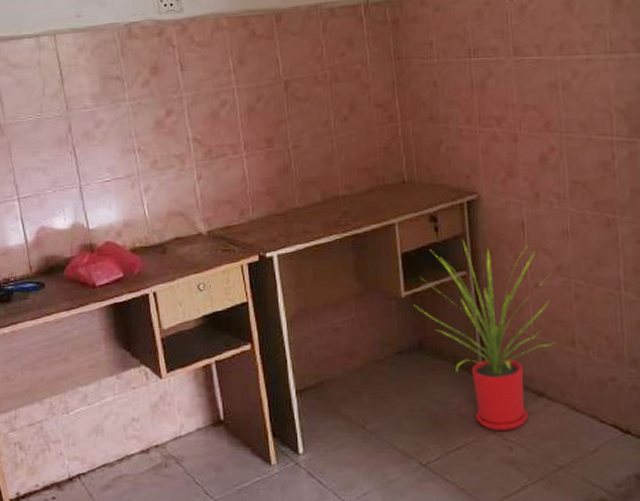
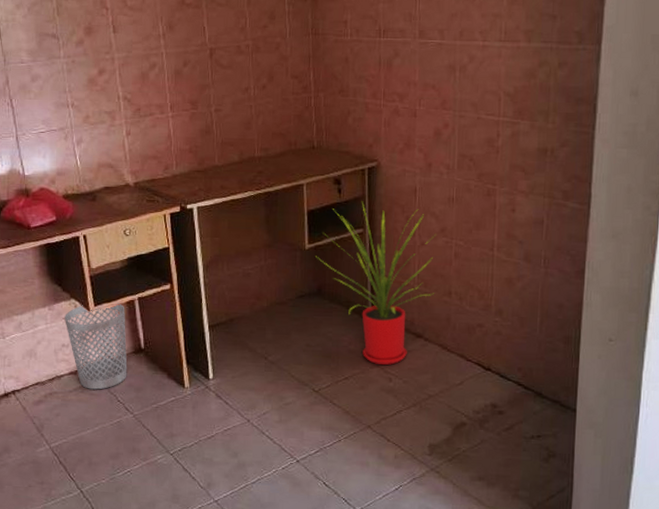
wastebasket: none [134,368,206,471] -> present [65,303,128,390]

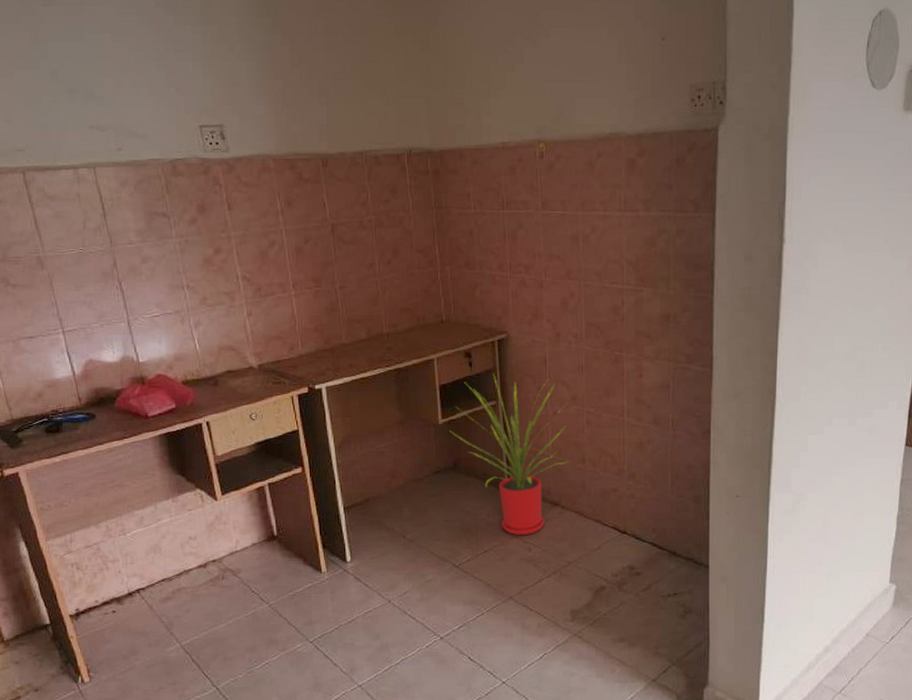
wastebasket: present [65,303,128,390] -> none [190,490,261,582]

